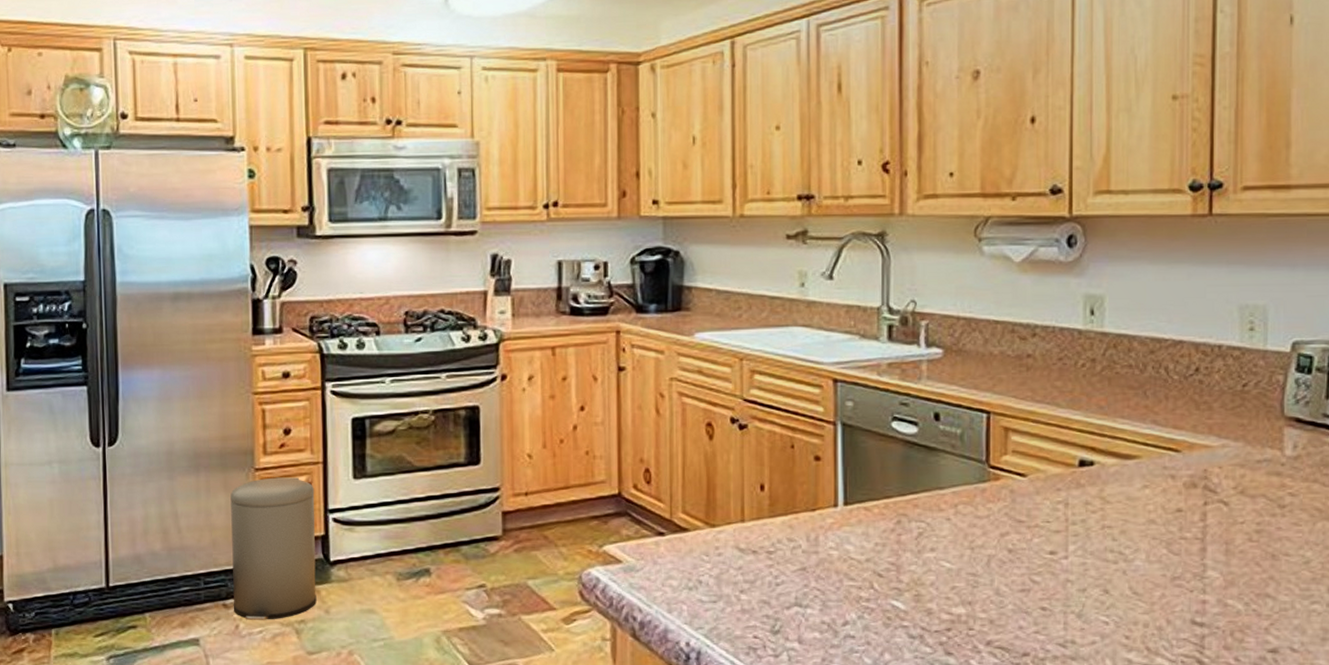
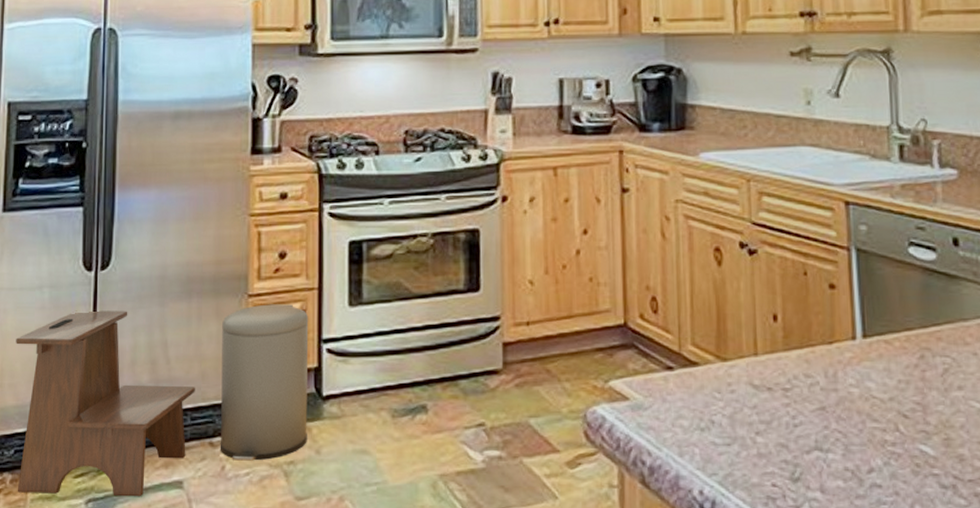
step stool: none [29,484,207,654] -> present [16,310,195,497]

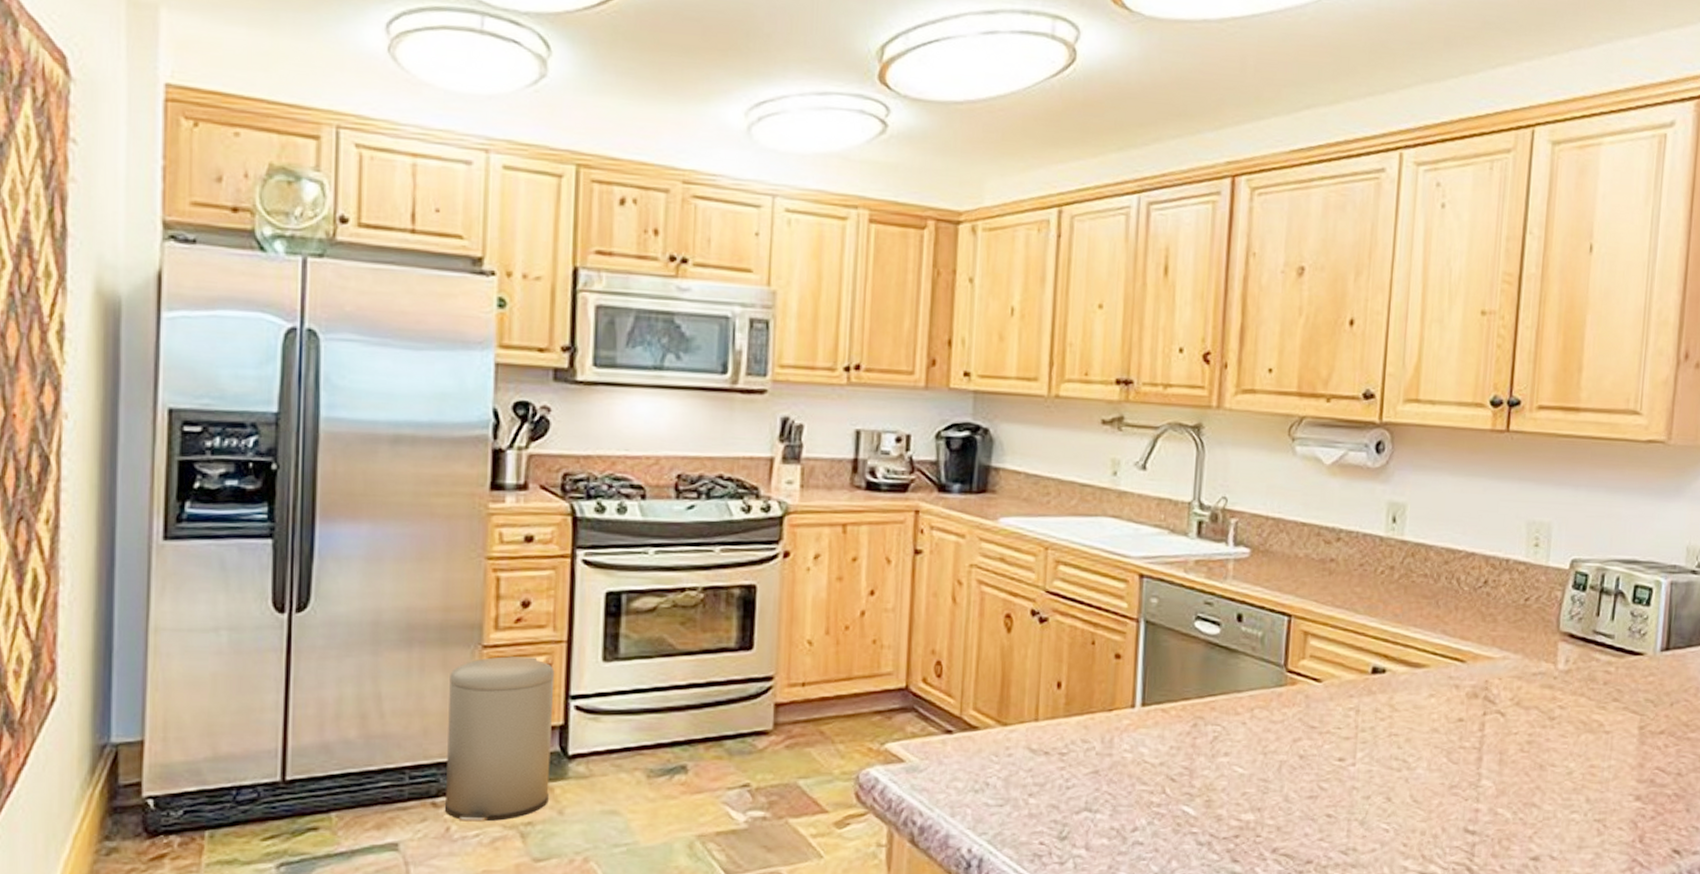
step stool: present [16,310,195,497] -> none [184,657,415,861]

